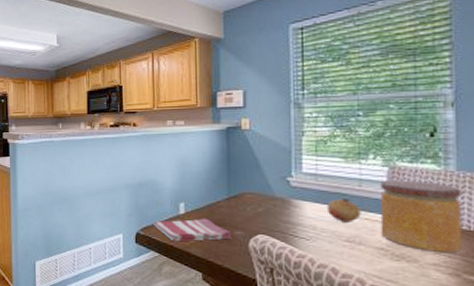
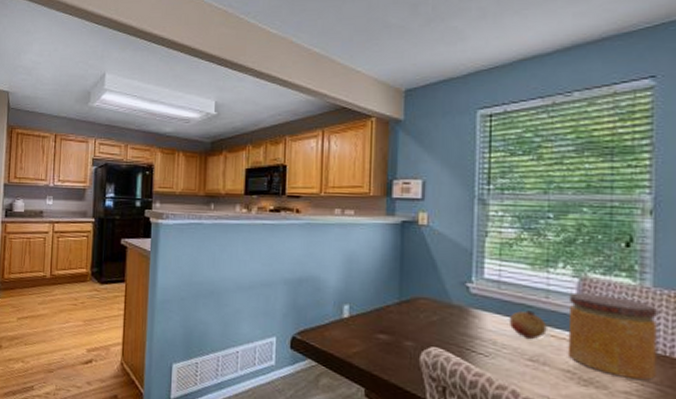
dish towel: present [154,218,231,242] -> none [313,324,400,351]

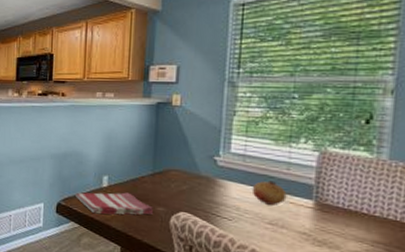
dish towel: none [313,324,400,351] -> present [76,192,153,215]
jar: present [567,292,657,380] -> none [304,165,391,242]

